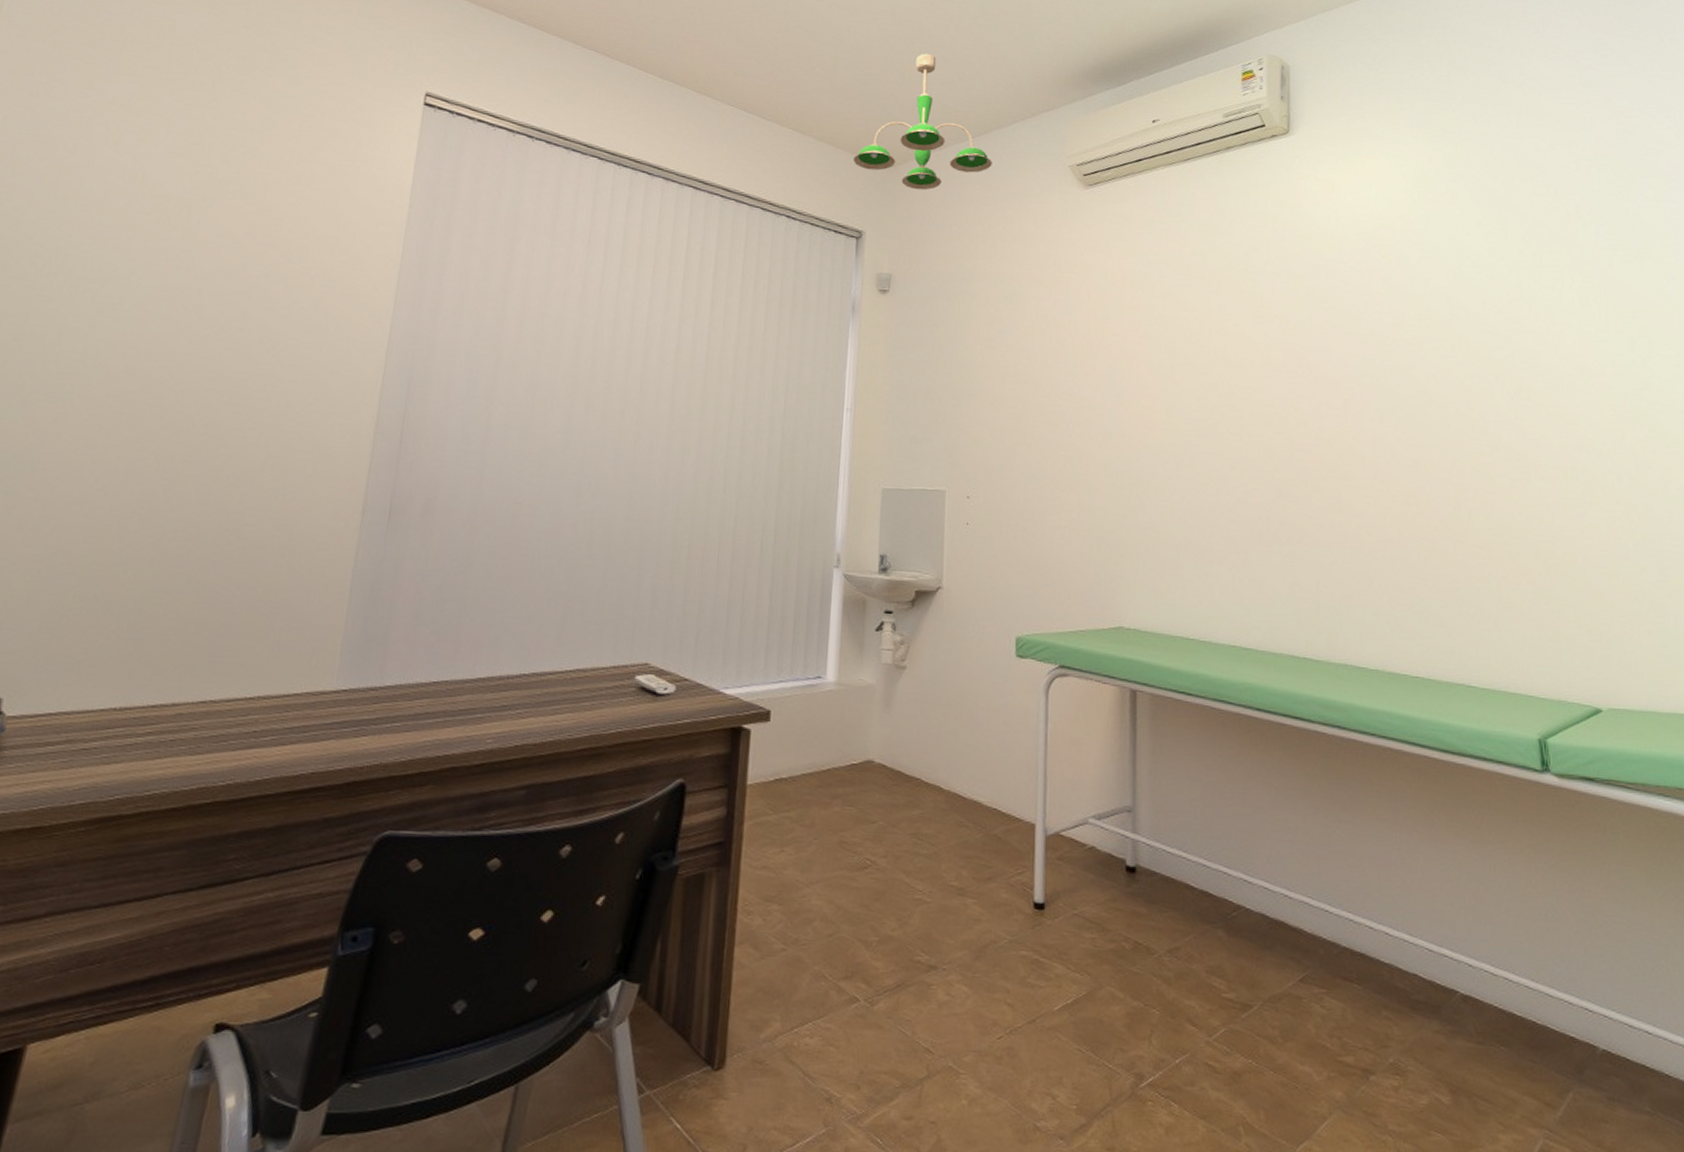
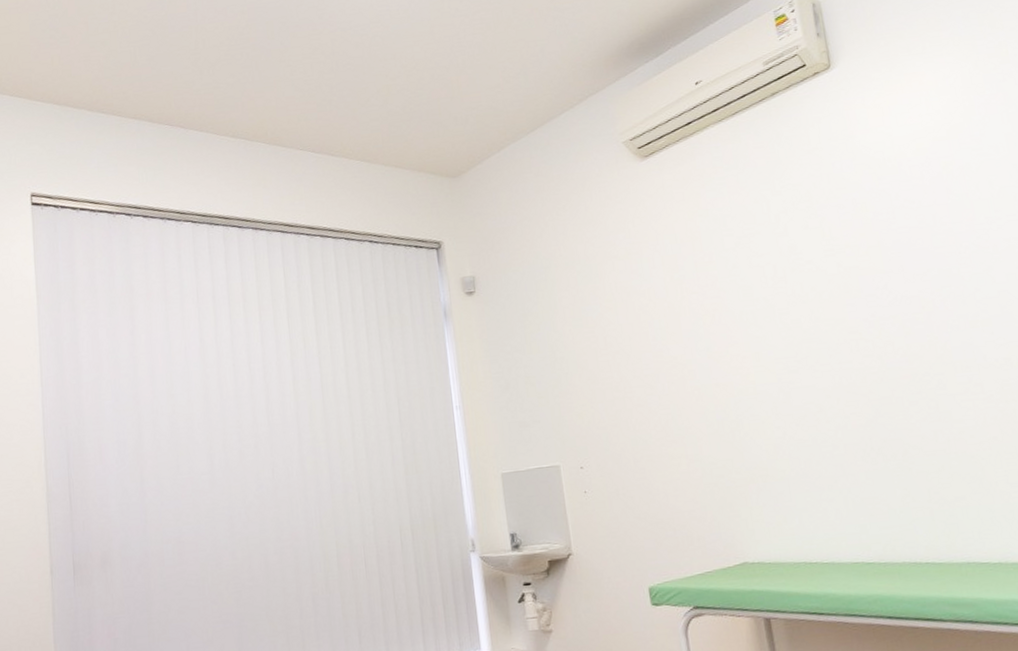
ceiling light fixture: present [854,53,992,191] -> none [420,63,550,194]

